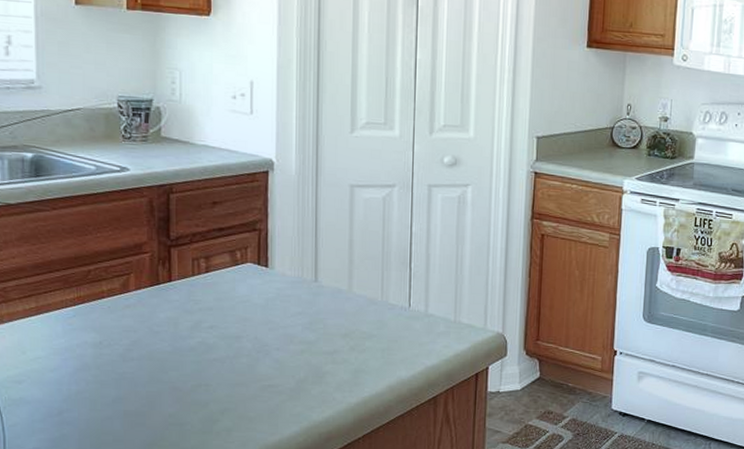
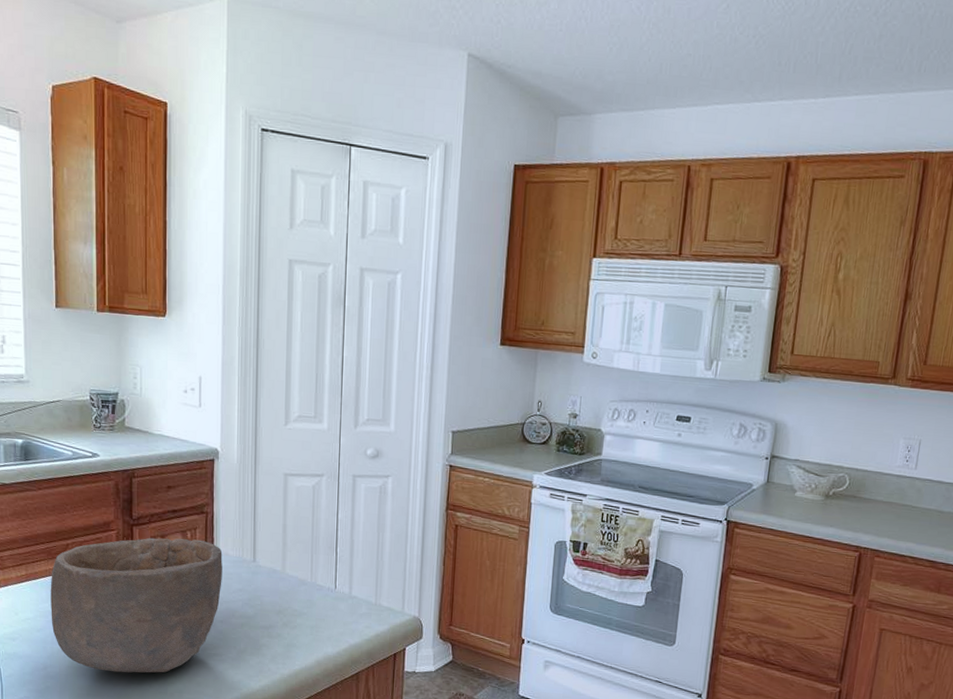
bowl: none [67,259,279,413] -> present [50,537,223,673]

